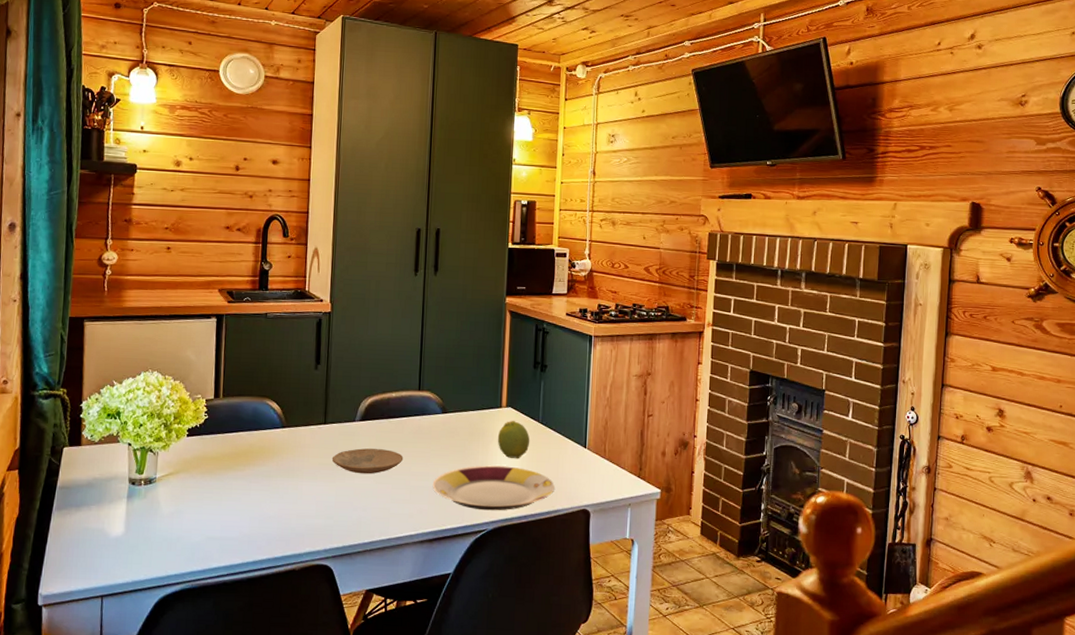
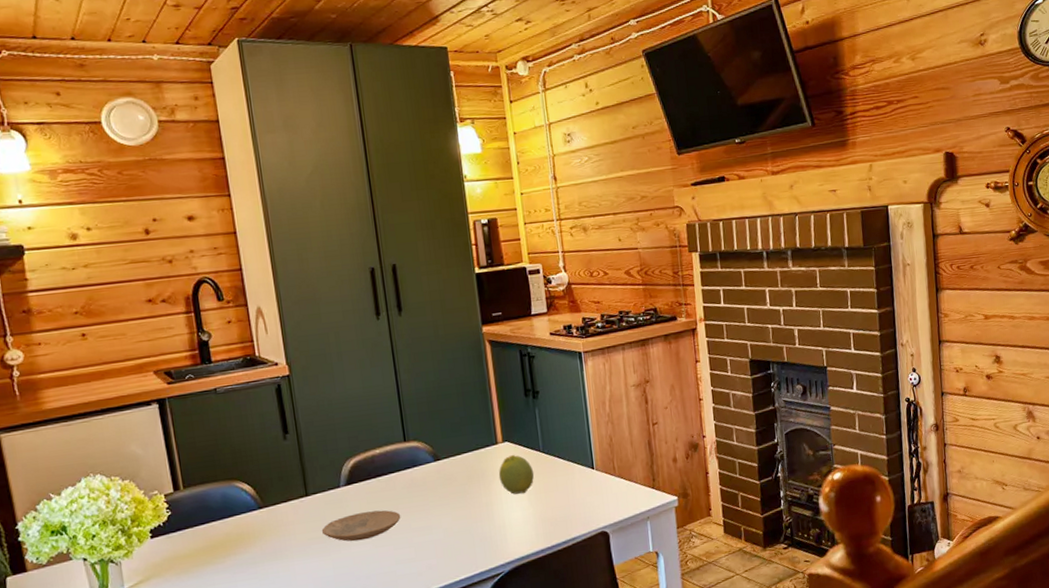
plate: present [432,465,555,511] -> none [437,502,568,554]

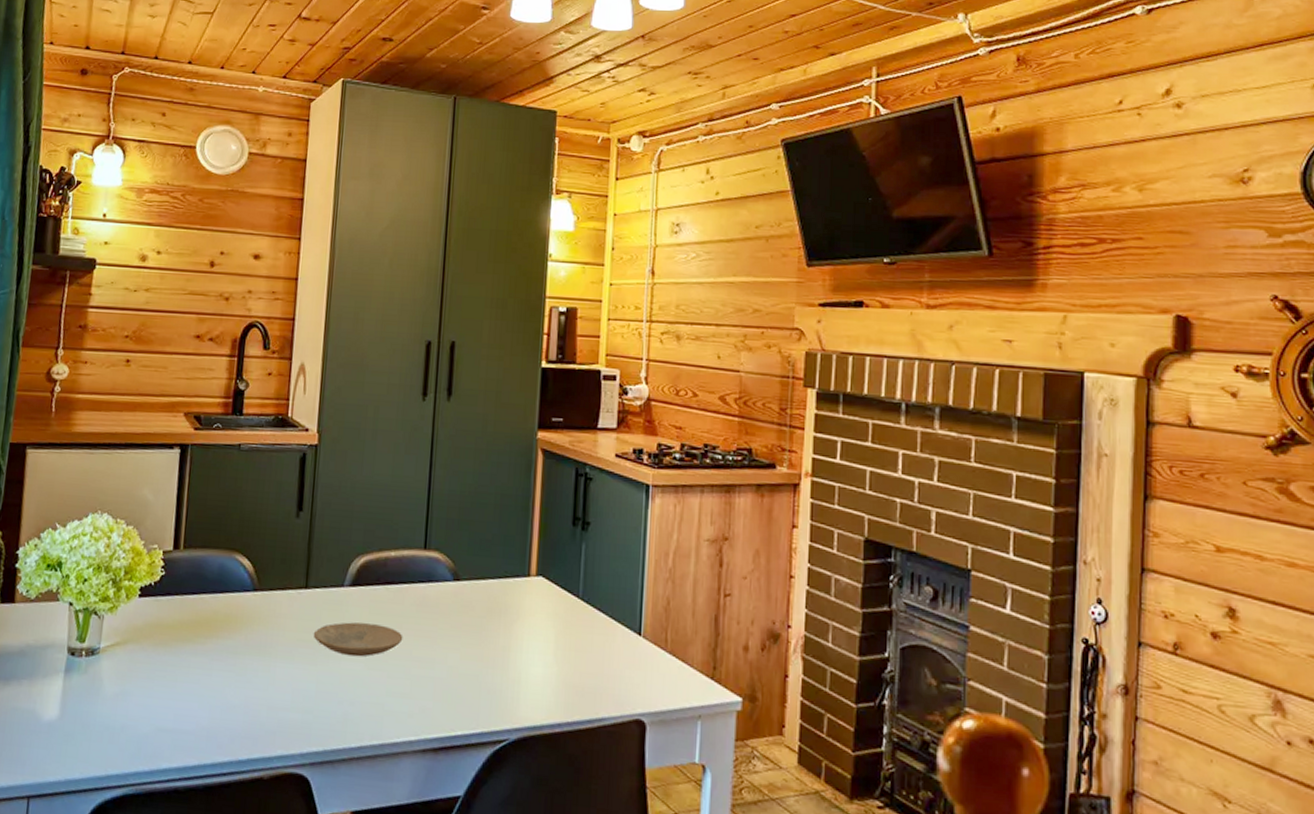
fruit: present [498,454,535,495] -> none [523,593,567,647]

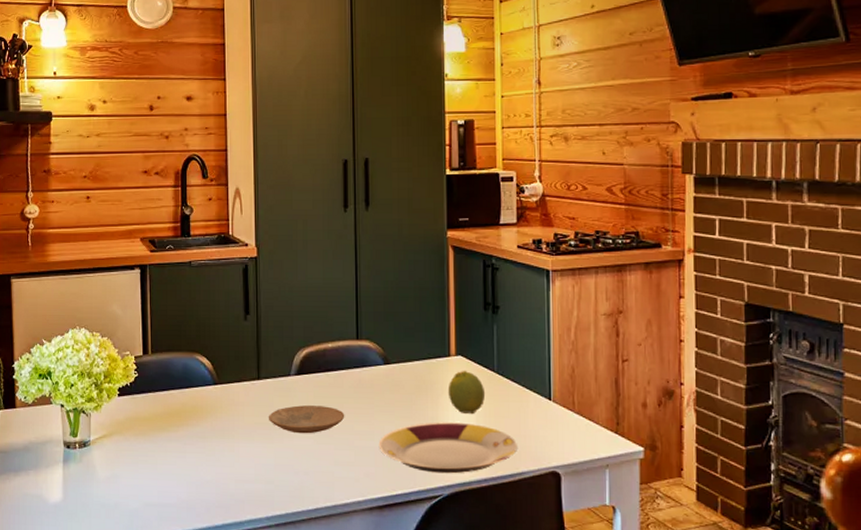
plate: none [439,652,599,716] -> present [378,422,517,474]
fruit: none [523,593,567,647] -> present [447,370,486,415]

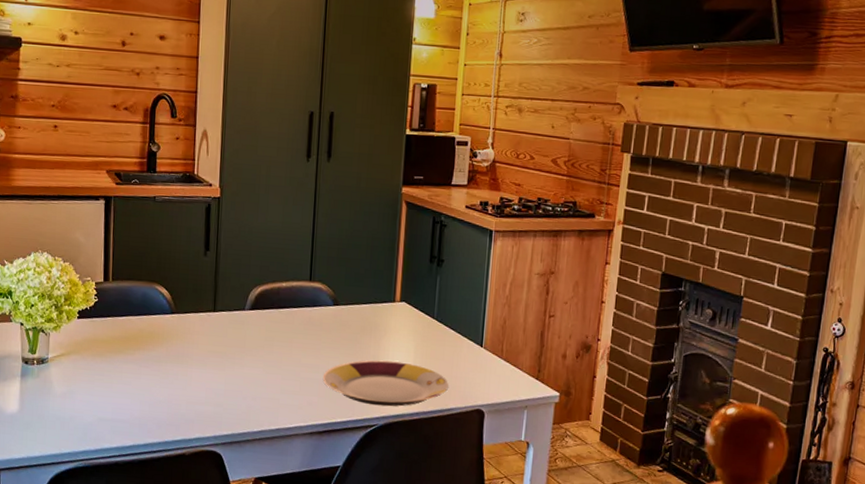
plate: present [268,405,345,434] -> none [221,337,294,364]
fruit: present [447,370,486,415] -> none [390,315,424,356]

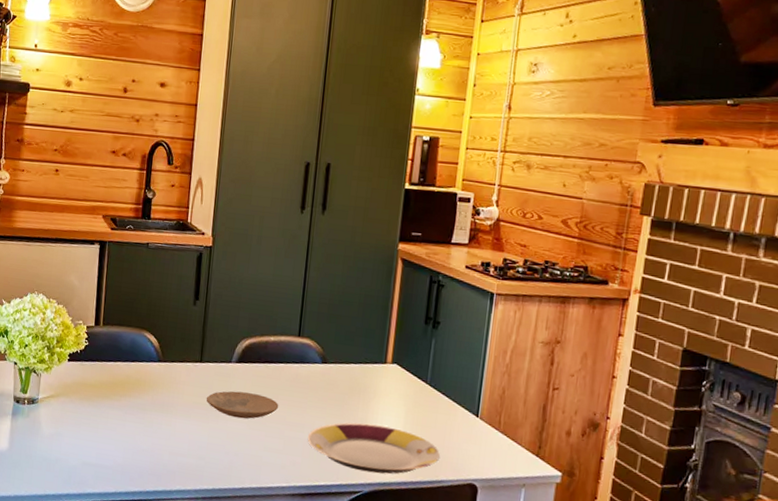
plate: none [221,337,294,364] -> present [206,391,279,419]

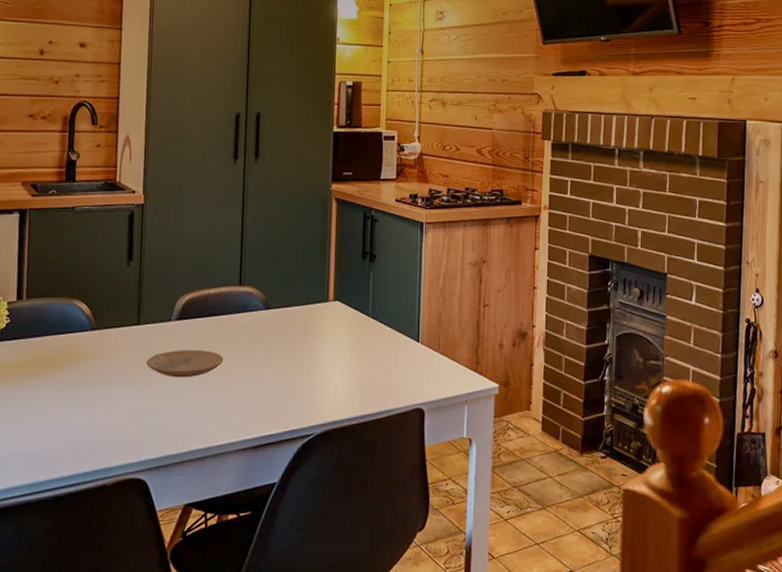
plate: present [307,422,440,474] -> none [255,364,386,413]

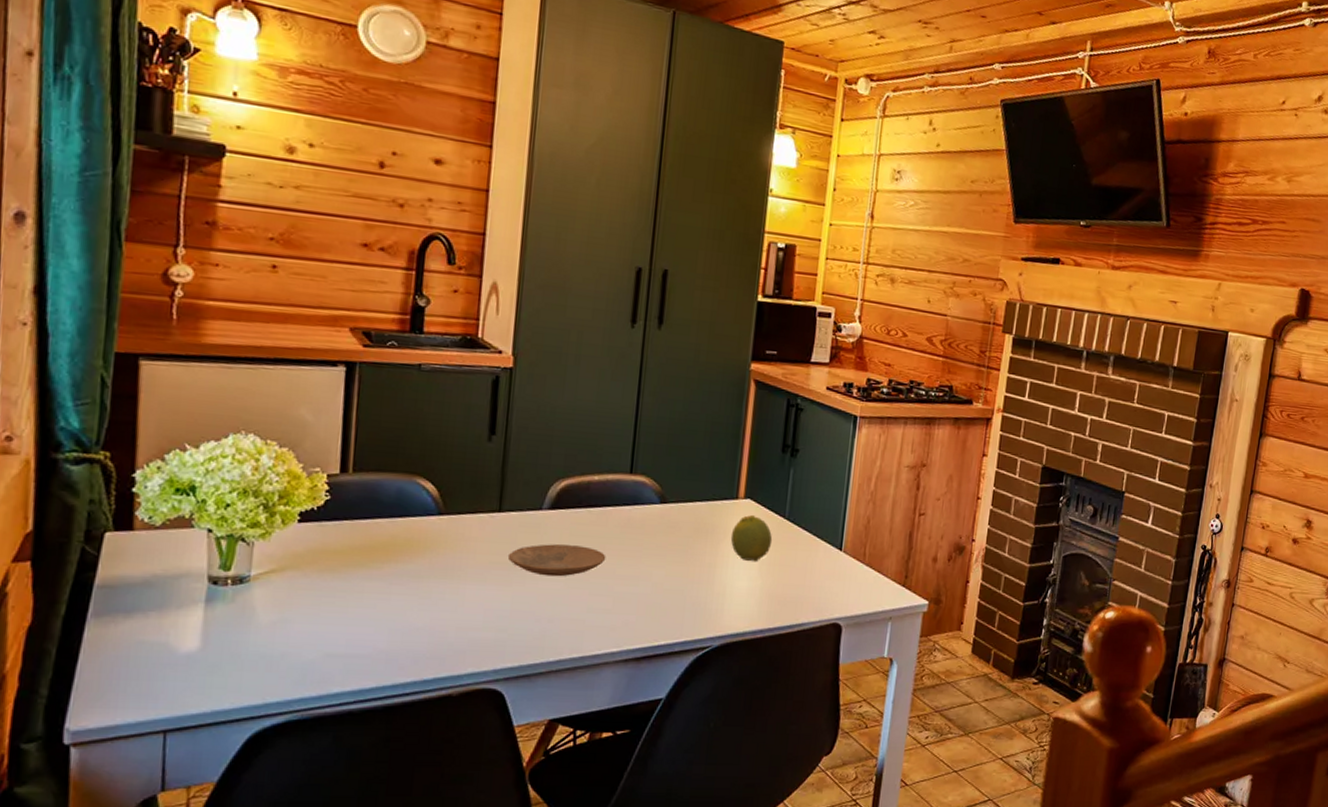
fruit: none [324,314,360,357] -> present [730,514,773,562]

